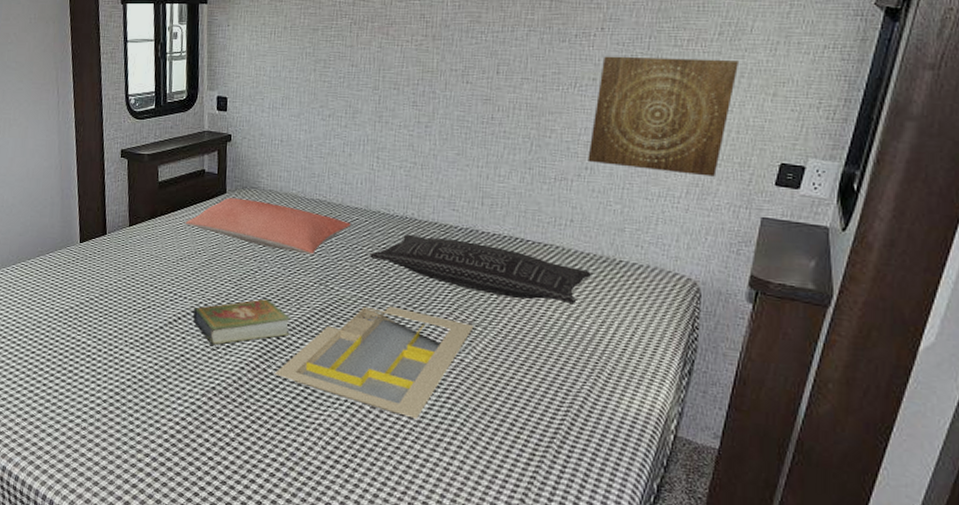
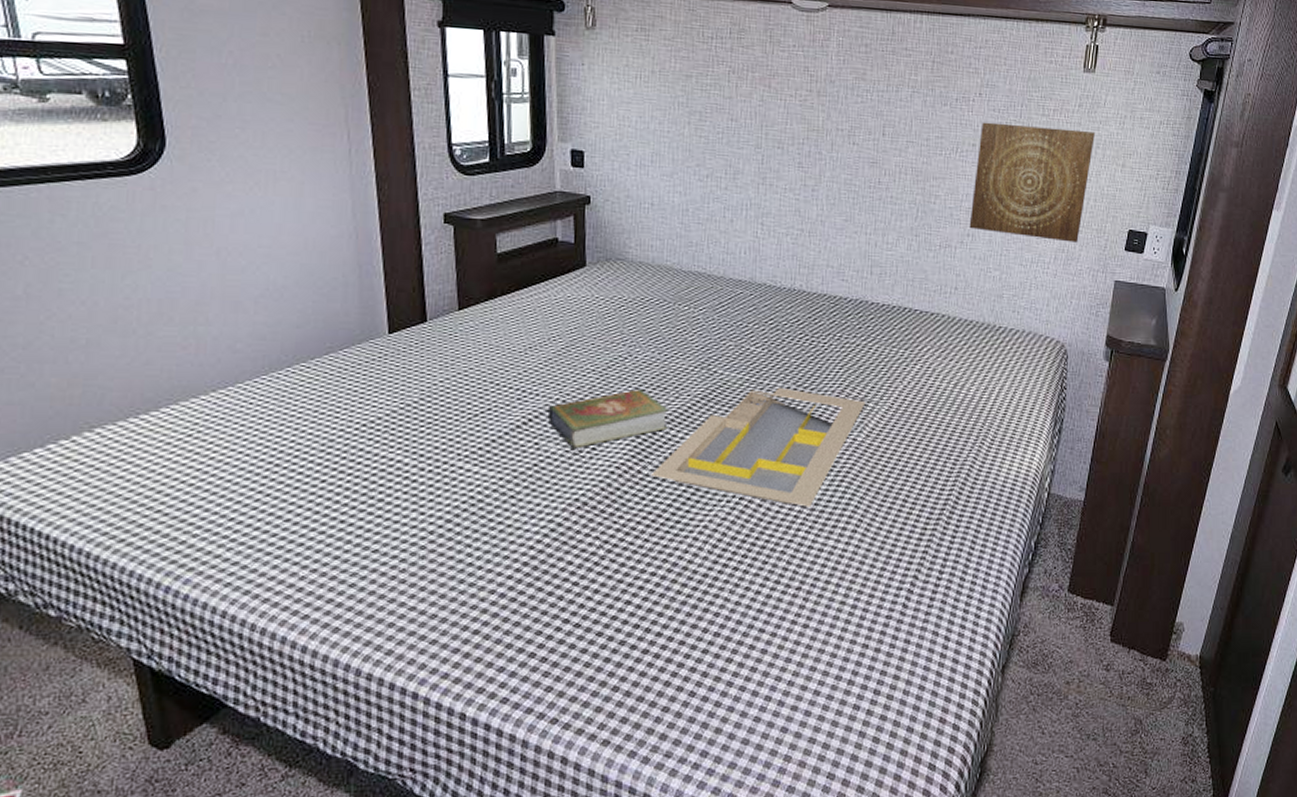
pillow: present [185,198,352,255] -> none [534,272,736,335]
pillow: present [370,234,591,304] -> none [756,307,974,372]

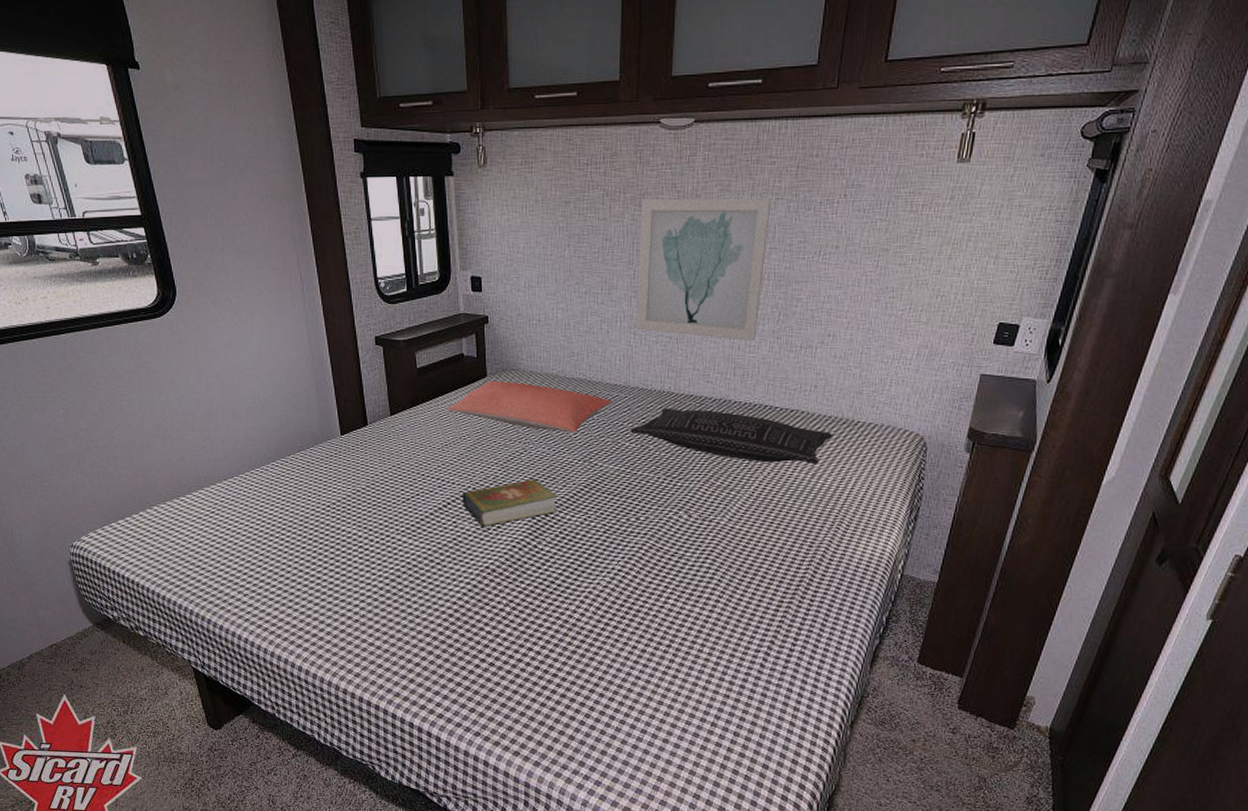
pillow: none [534,272,736,335] -> present [447,381,612,433]
serving tray: present [652,387,866,507] -> none [545,477,728,580]
pillow: none [756,307,974,372] -> present [630,407,832,464]
wall art: none [764,79,908,239] -> present [636,198,771,342]
wall art: present [969,122,1095,243] -> none [830,223,966,338]

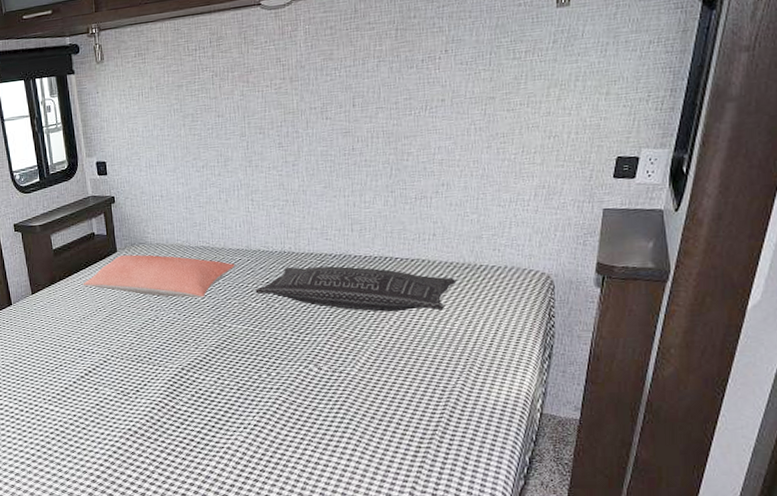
book: present [462,478,558,527] -> none [101,342,192,392]
wall art: present [636,198,771,342] -> none [249,61,374,198]

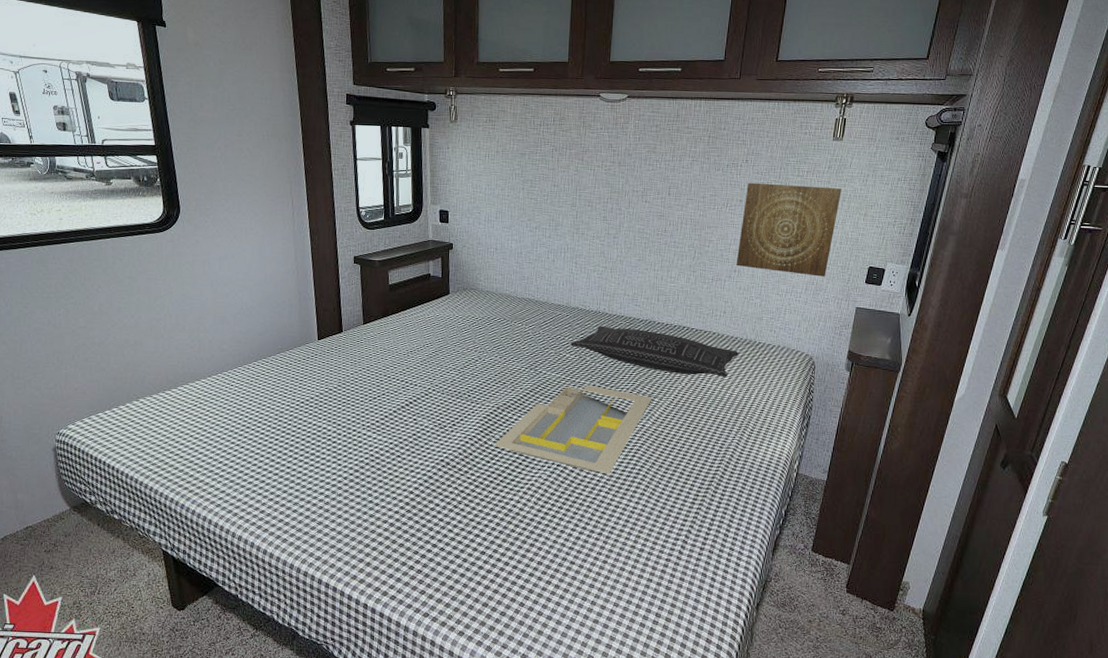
pillow: present [83,254,236,298] -> none [414,298,556,345]
serving tray: none [183,334,356,431] -> present [494,384,653,474]
wall art: none [443,65,573,179] -> present [736,182,841,277]

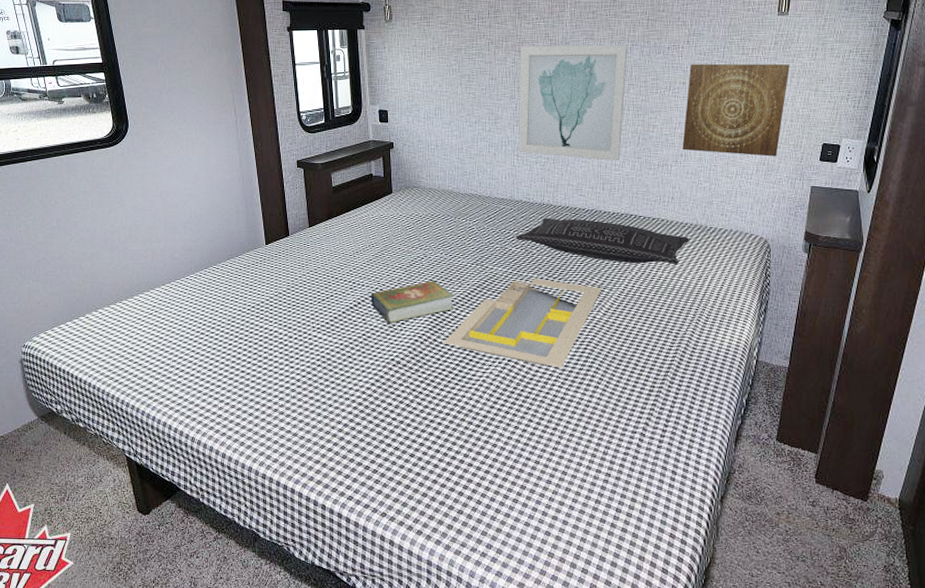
book: none [422,382,507,424] -> present [370,280,454,323]
wall art: none [577,154,689,274] -> present [519,45,628,161]

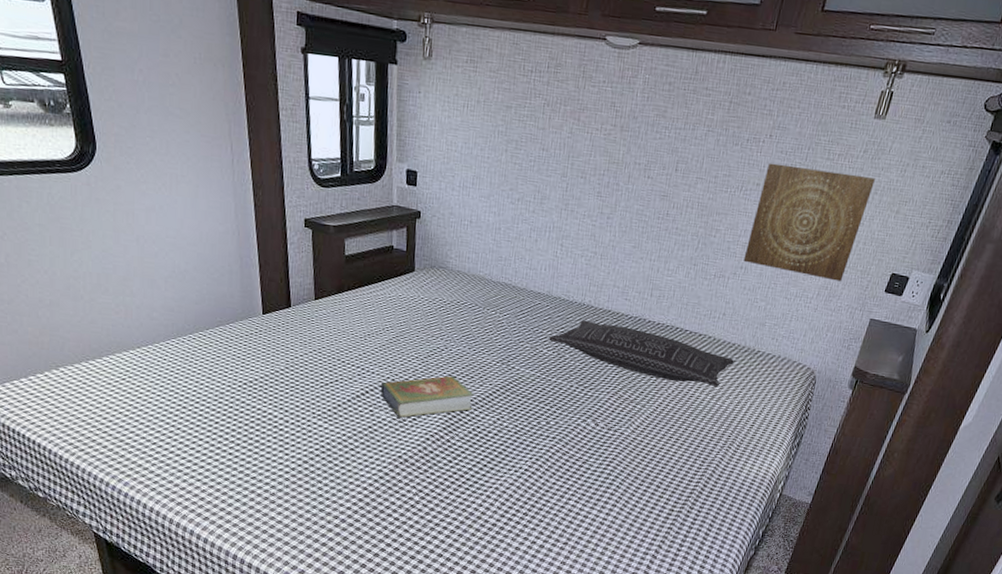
serving tray: present [444,278,602,368] -> none [458,385,635,483]
wall art: present [519,45,628,161] -> none [564,113,703,266]

